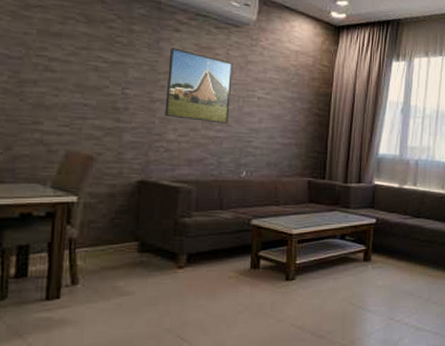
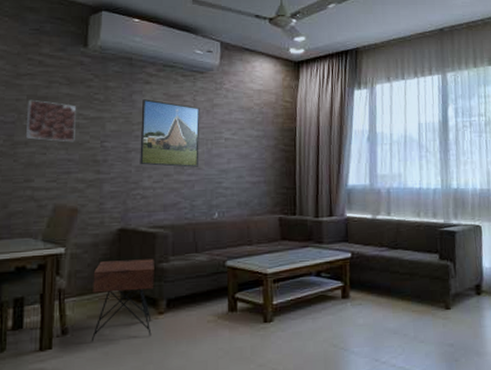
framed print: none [34,34,96,86] -> present [25,99,77,142]
nightstand: none [103,213,176,293] -> present [91,259,154,342]

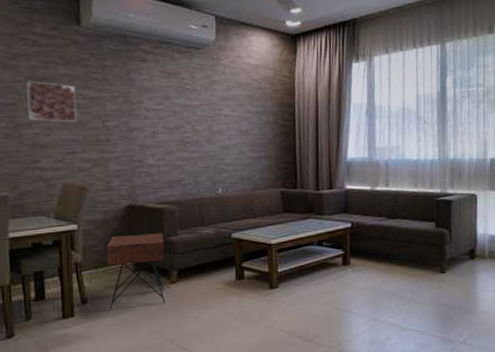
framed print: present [140,99,200,167] -> none [140,77,201,145]

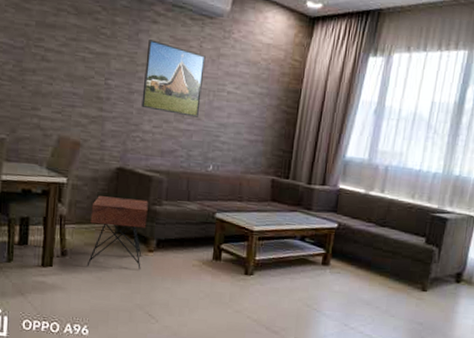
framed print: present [26,80,77,123] -> none [33,26,84,76]
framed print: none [140,77,201,145] -> present [141,39,206,117]

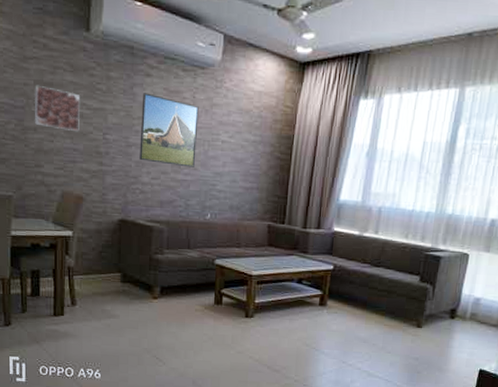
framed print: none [33,26,84,76] -> present [34,85,81,132]
nightstand: present [86,196,148,270] -> none [95,247,151,316]

